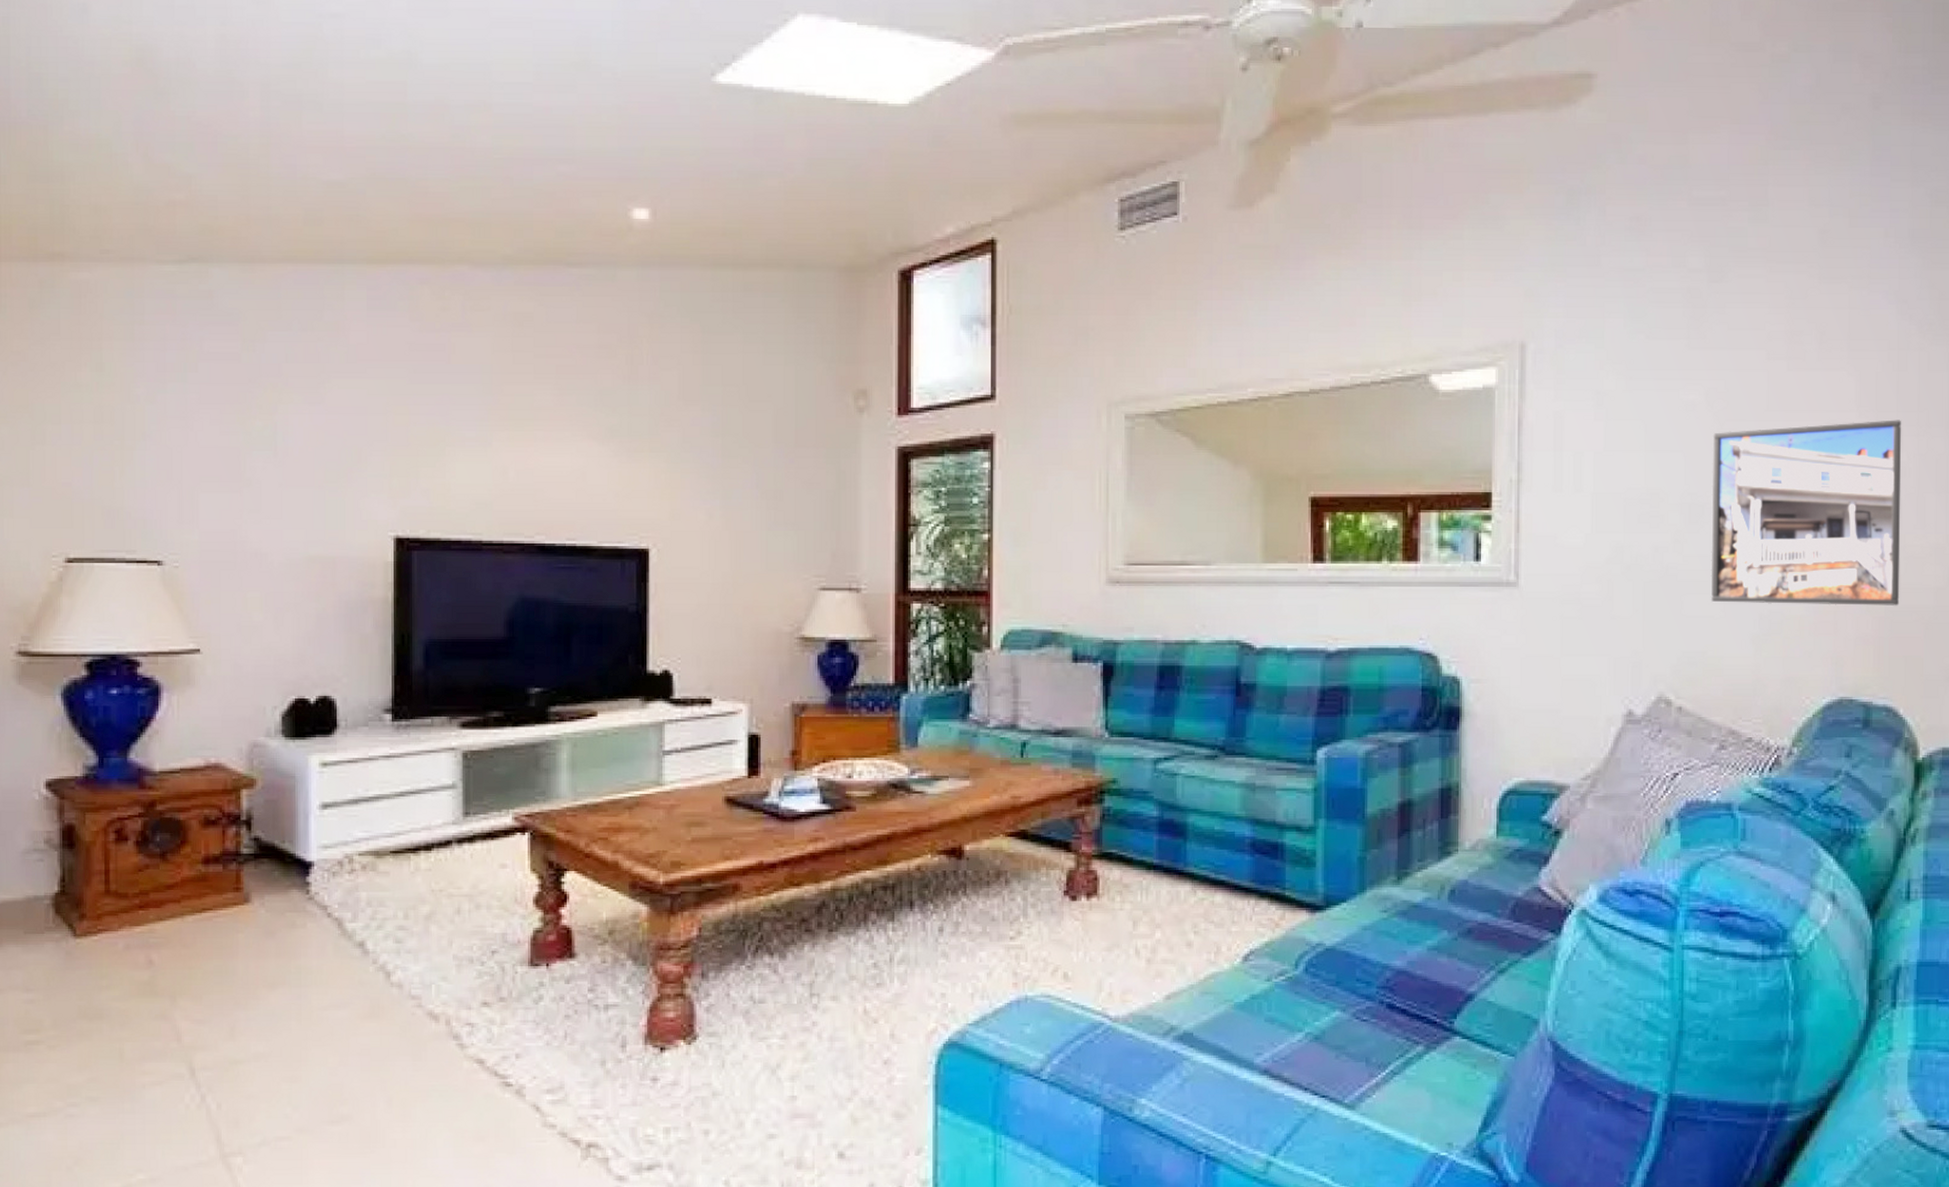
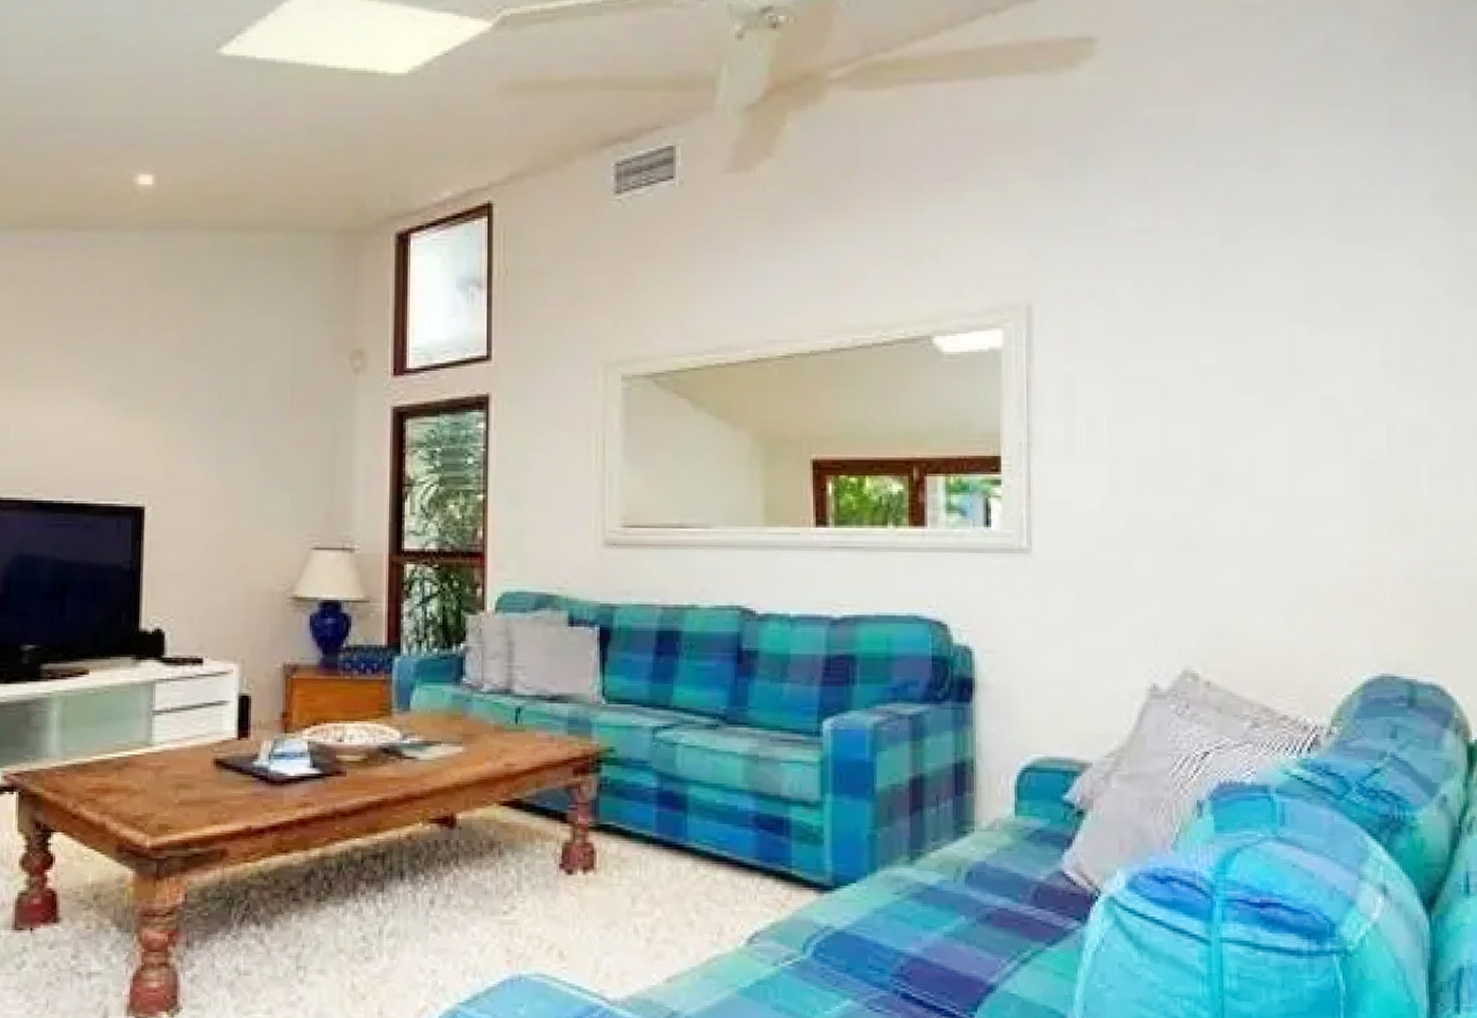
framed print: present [1710,420,1901,607] -> none [1232,384,1442,579]

